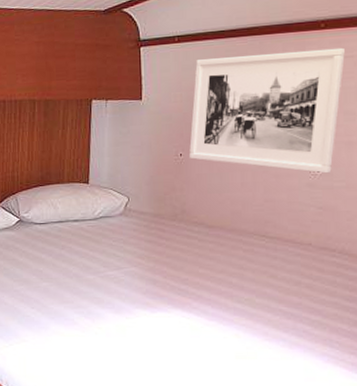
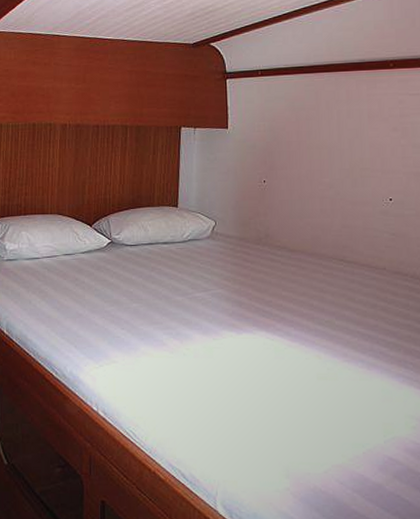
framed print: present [189,47,345,174] -> none [272,86,412,202]

